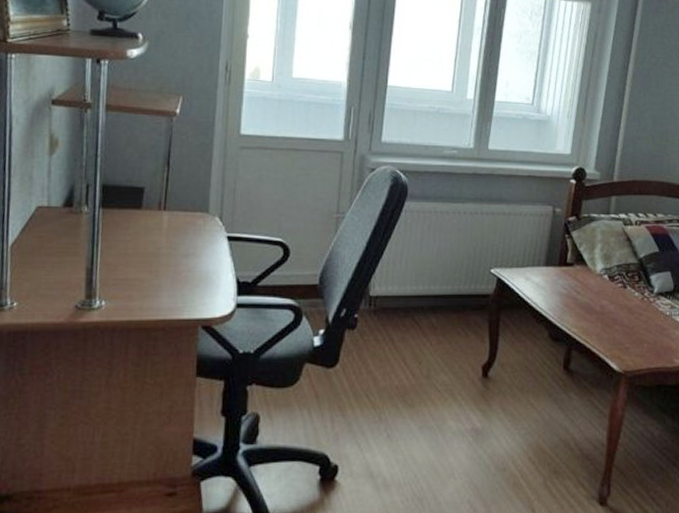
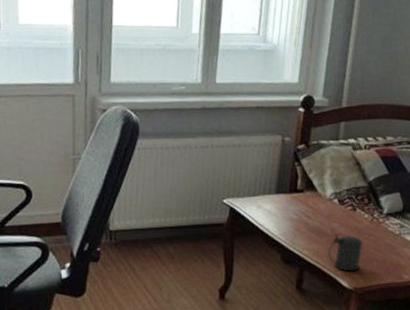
beer stein: none [597,310,633,353] -> present [328,233,363,272]

